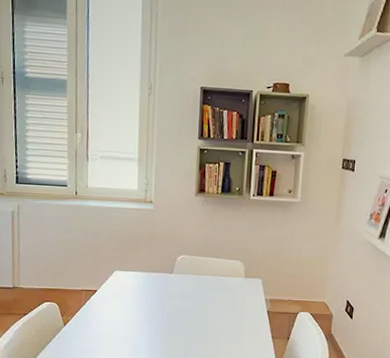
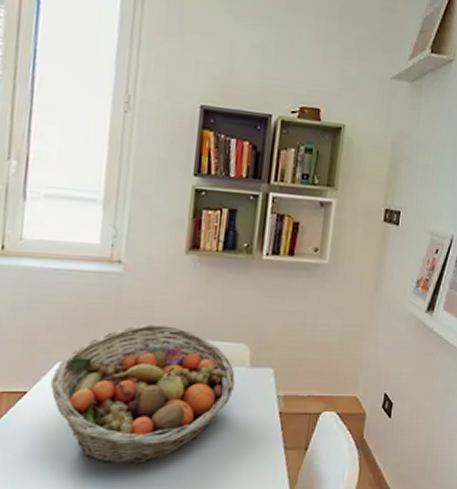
fruit basket: none [111,245,234,342] -> present [50,323,235,464]

